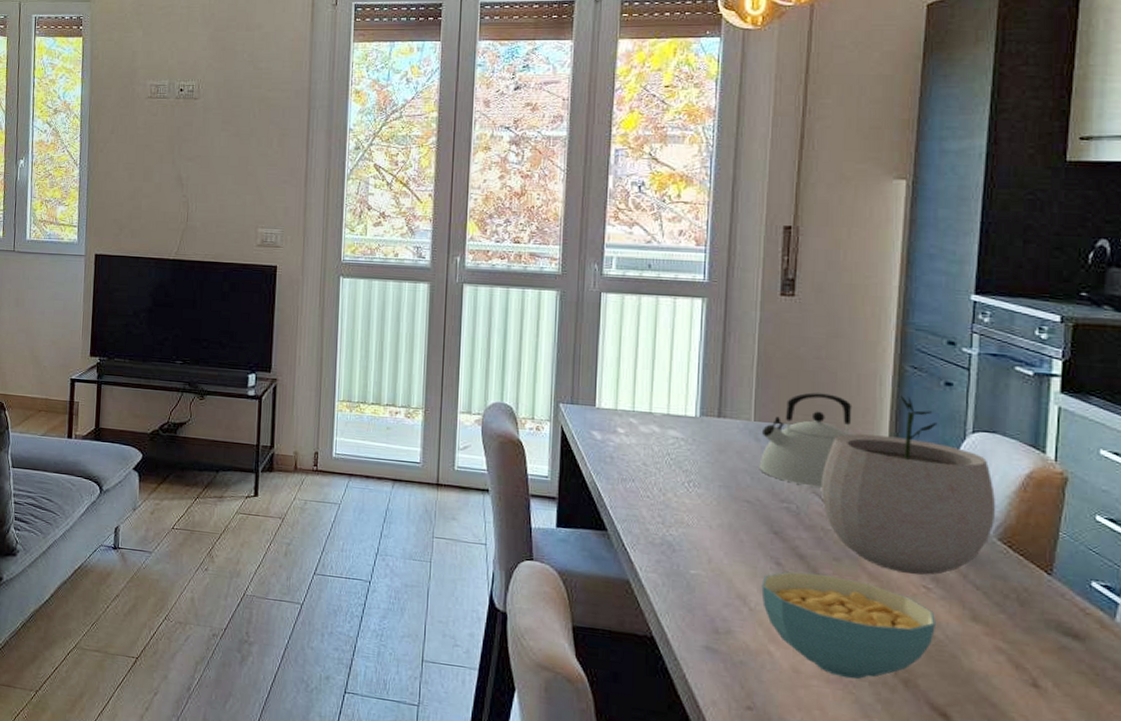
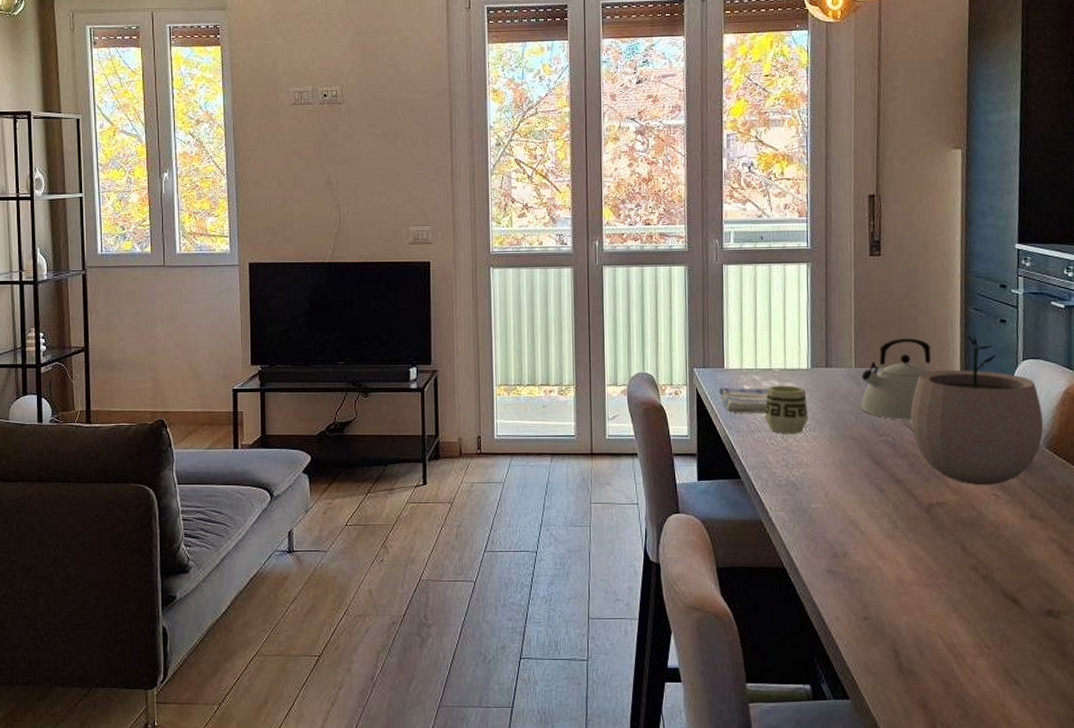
dish towel: none [588,427,647,461] -> present [719,387,769,414]
cup: none [640,431,693,488] -> present [765,385,809,434]
cereal bowl: present [761,571,935,679] -> none [869,494,1004,581]

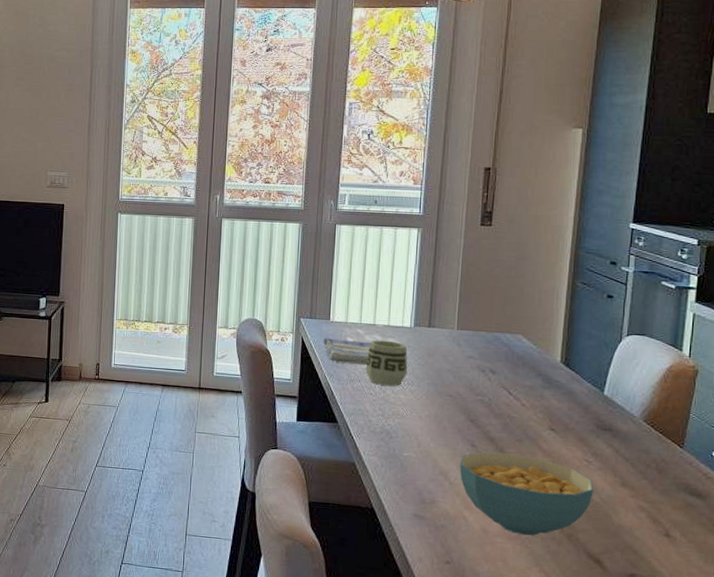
kettle: present [861,338,931,420] -> none [460,305,535,383]
cereal bowl: none [869,494,1004,581] -> present [459,451,594,536]
plant pot: present [910,334,1044,485] -> none [508,306,643,451]

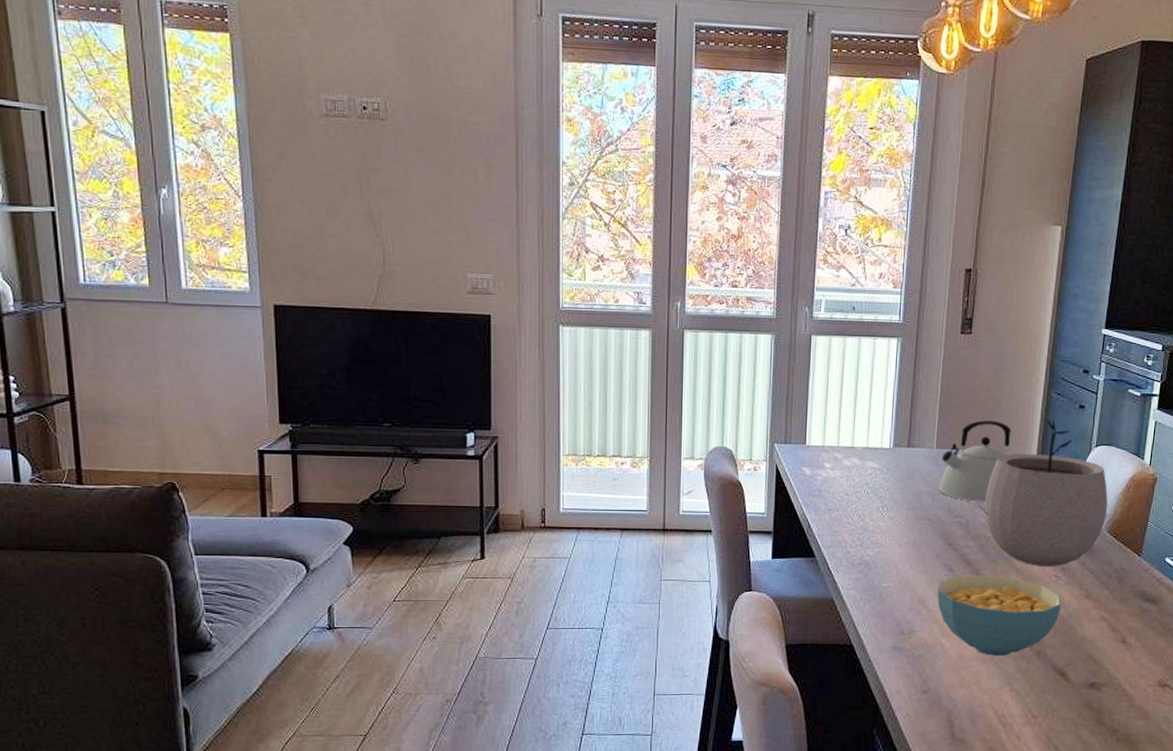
dish towel: present [323,338,371,365] -> none [799,464,849,492]
cup: present [365,340,408,386] -> none [843,464,887,513]
kettle: none [460,305,535,383] -> present [938,420,1012,502]
plant pot: none [508,306,643,451] -> present [985,418,1108,566]

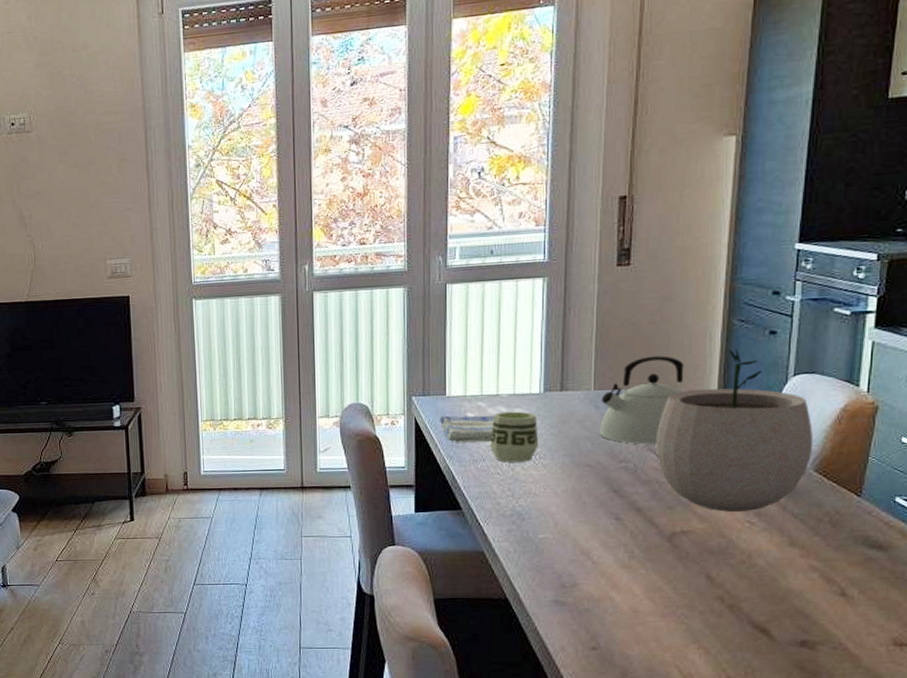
dish towel: none [799,464,849,492] -> present [440,415,495,443]
cup: none [843,464,887,513] -> present [490,411,539,462]
cereal bowl: present [937,574,1061,657] -> none [603,522,758,611]

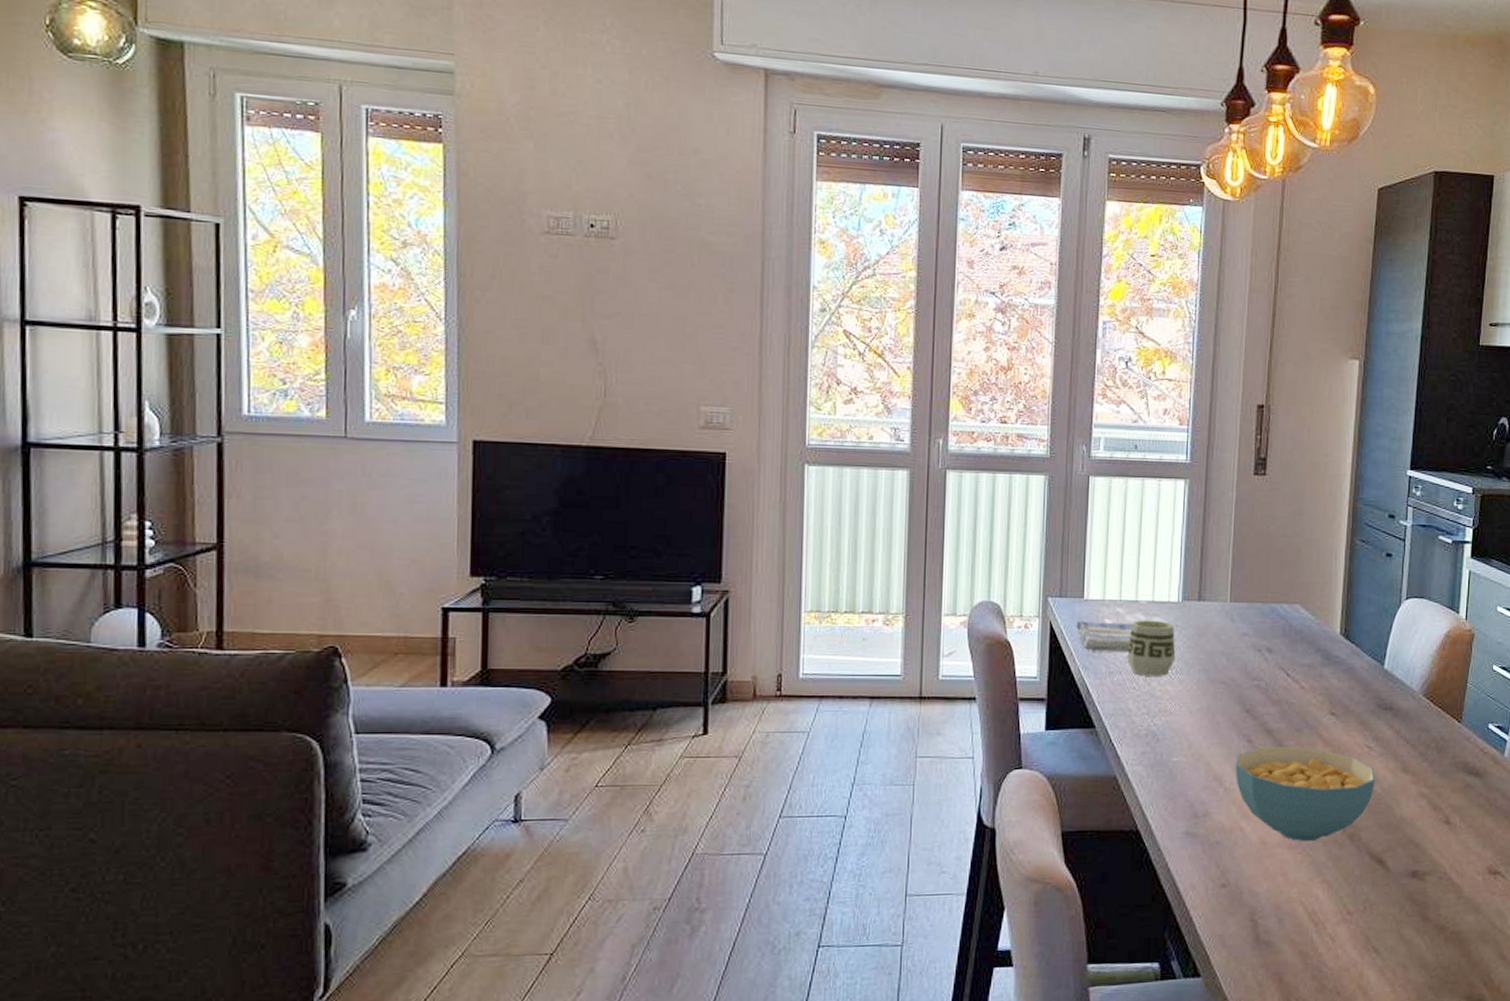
kettle: present [599,355,684,445] -> none [1234,570,1313,662]
cereal bowl: none [603,522,758,611] -> present [1235,746,1375,842]
plant pot: present [655,348,814,512] -> none [1286,567,1423,735]

